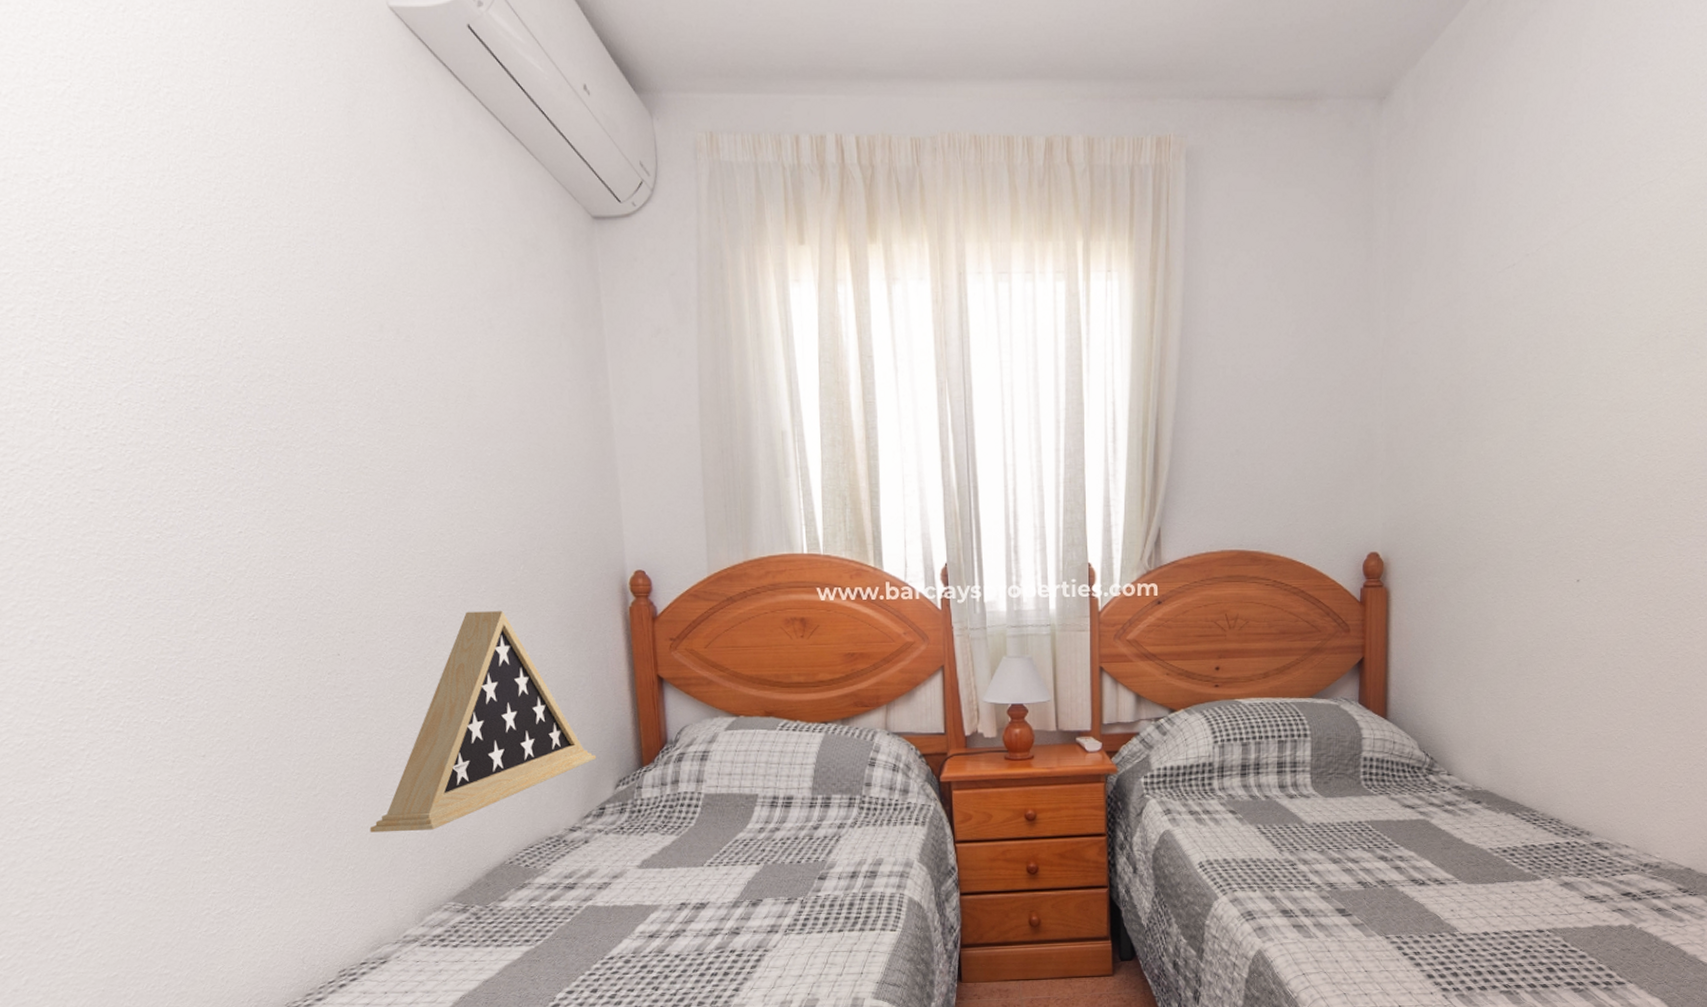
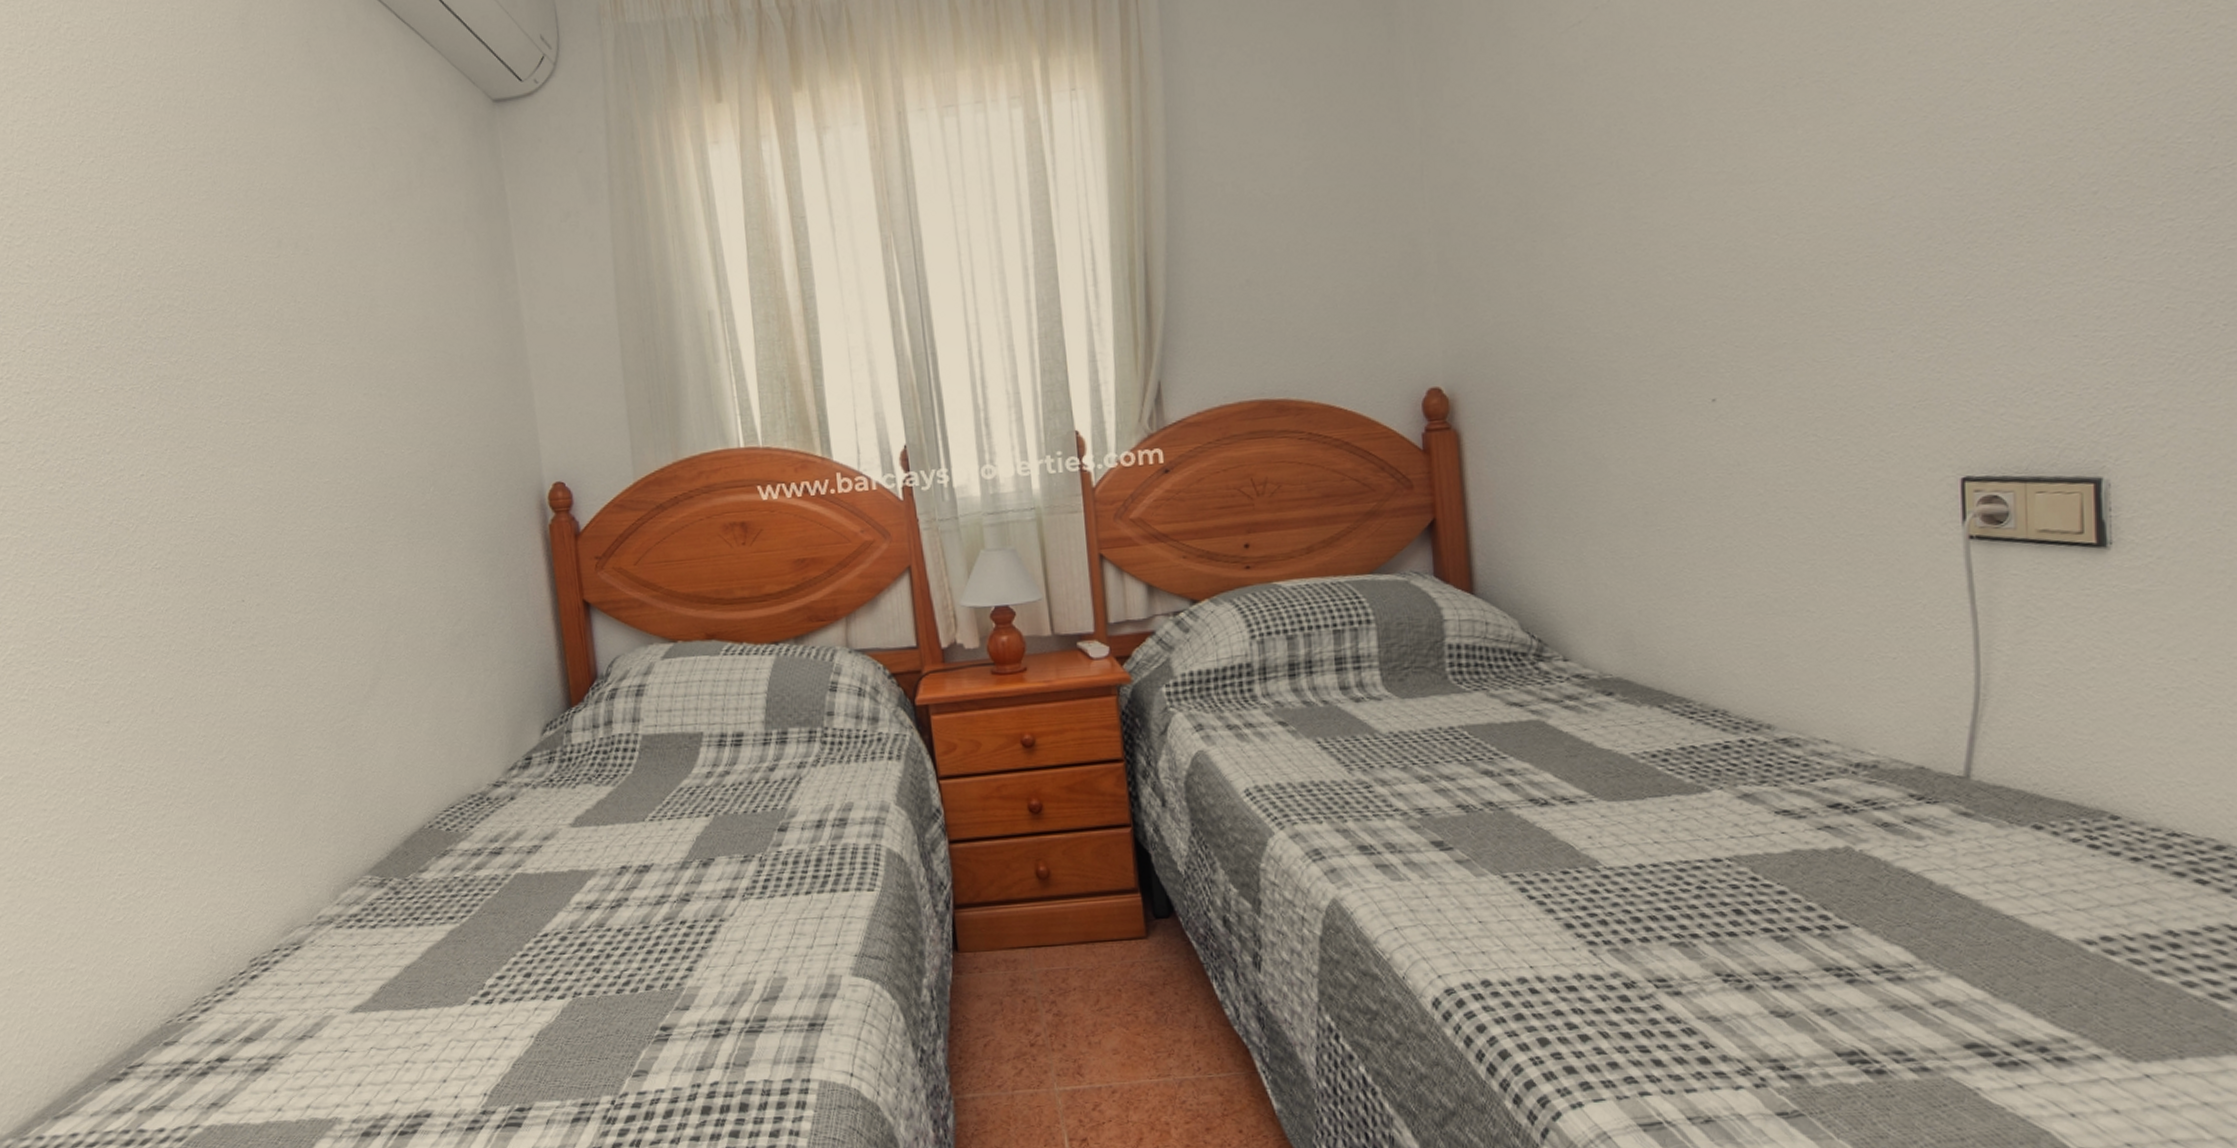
display case: present [369,611,597,833] -> none [279,539,520,799]

